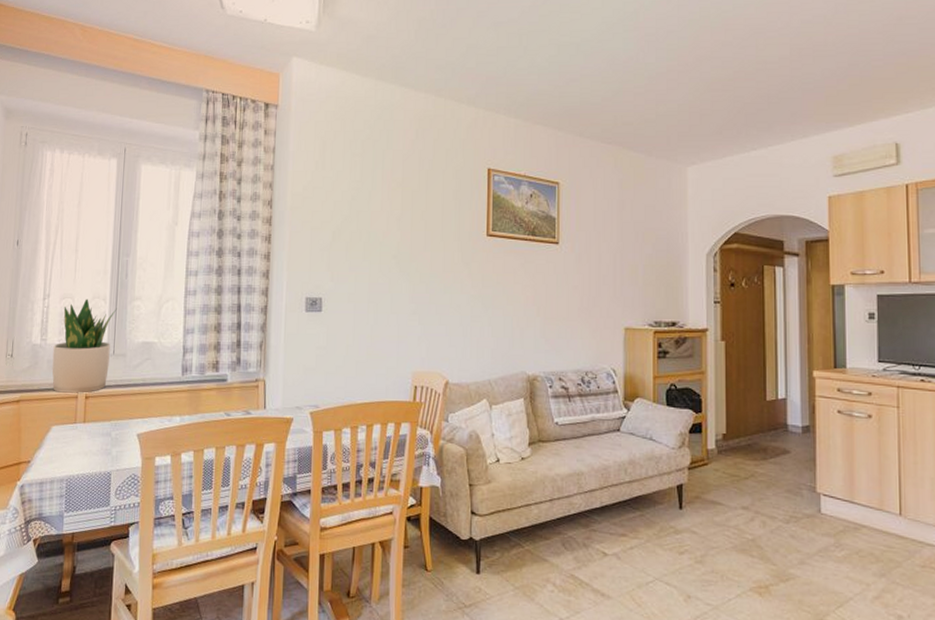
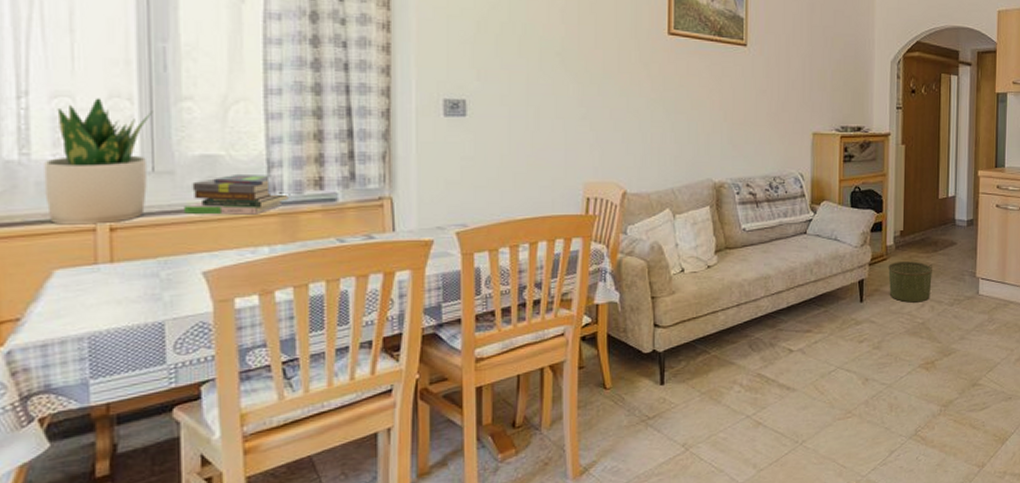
books: none [130,357,195,390] -> present [184,173,289,215]
basket: none [710,468,763,516] -> present [888,261,933,303]

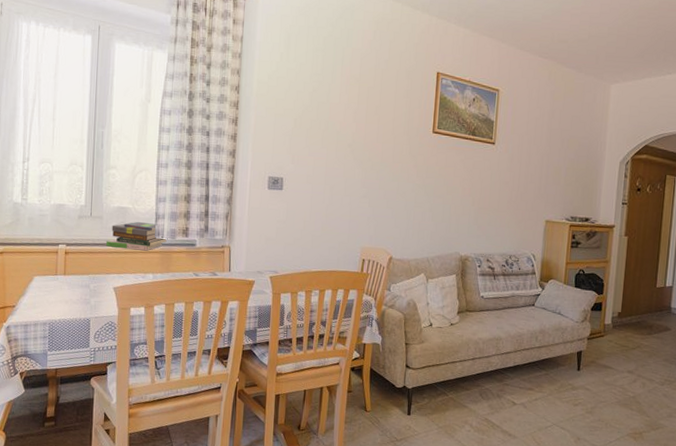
planter: present [44,98,153,225] -> none [33,164,94,249]
basket: present [888,261,933,303] -> none [604,339,647,378]

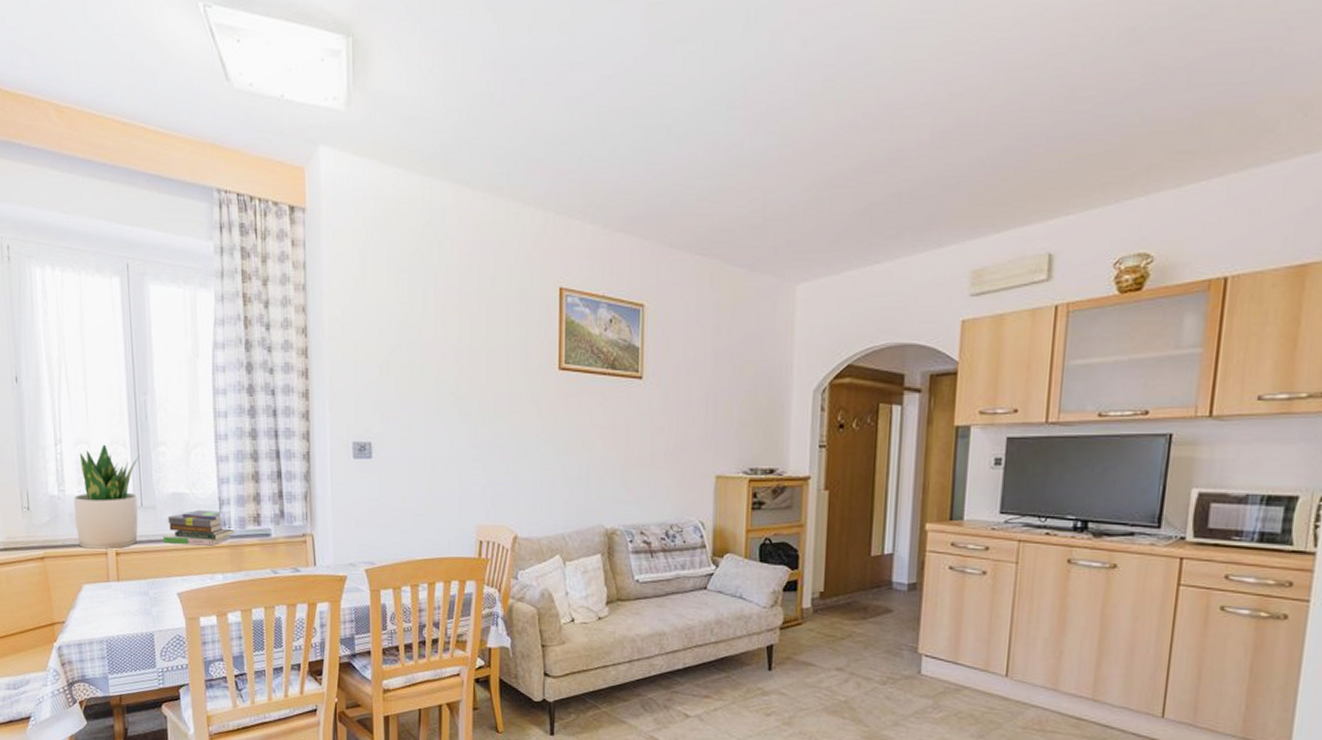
planter: none [33,164,94,249] -> present [73,444,140,550]

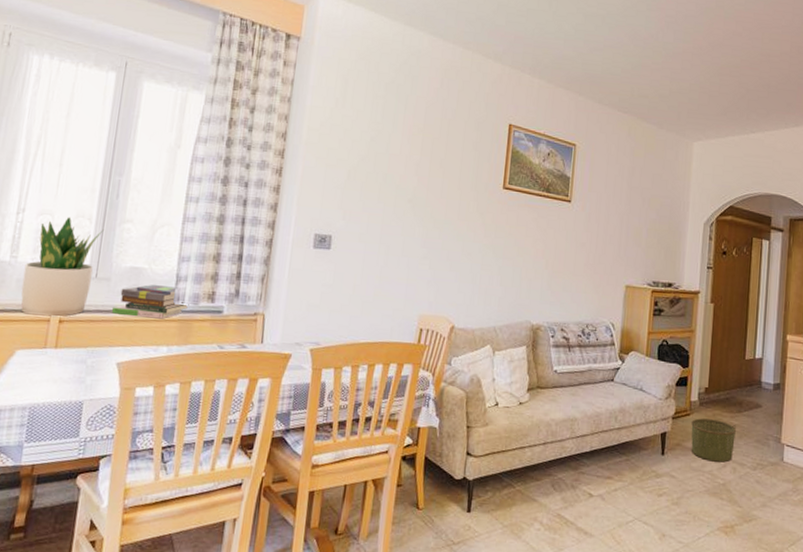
basket: none [803,627,861,677] -> present [691,418,737,463]

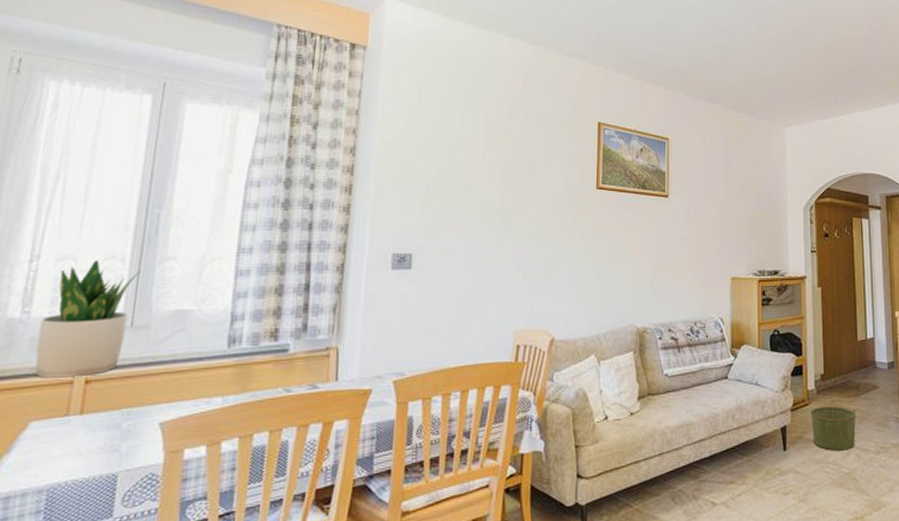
books: present [112,284,188,319] -> none [152,327,246,367]

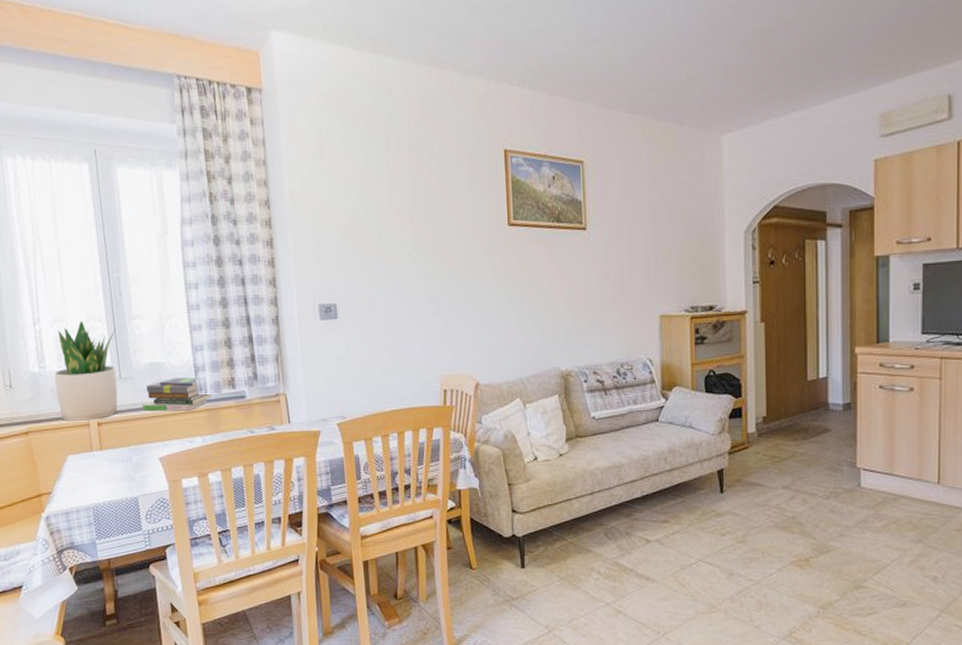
books: none [152,327,246,367] -> present [143,377,212,411]
basket: present [811,406,857,451] -> none [751,450,804,495]

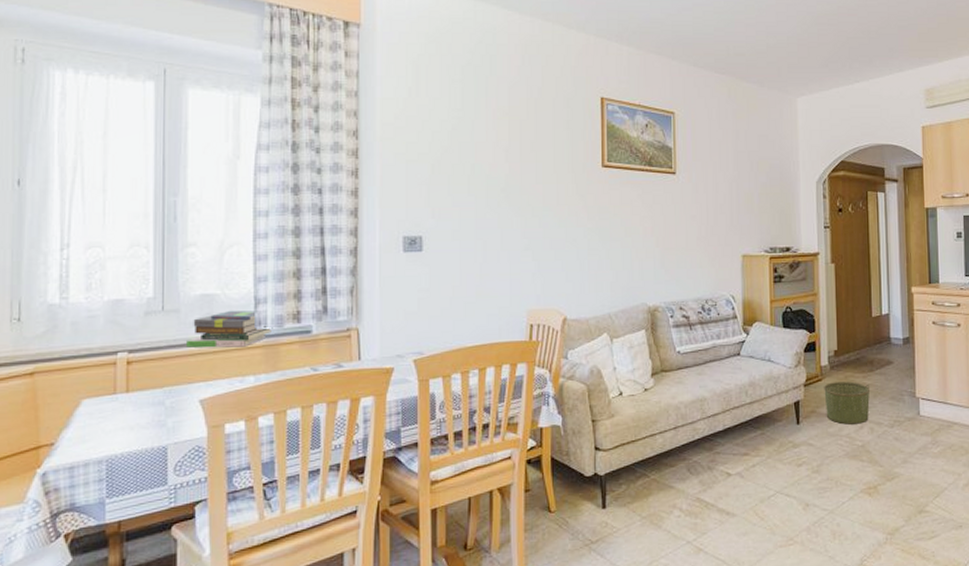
planter: present [54,321,118,421] -> none [78,247,164,360]
basket: none [751,450,804,495] -> present [824,381,871,425]

